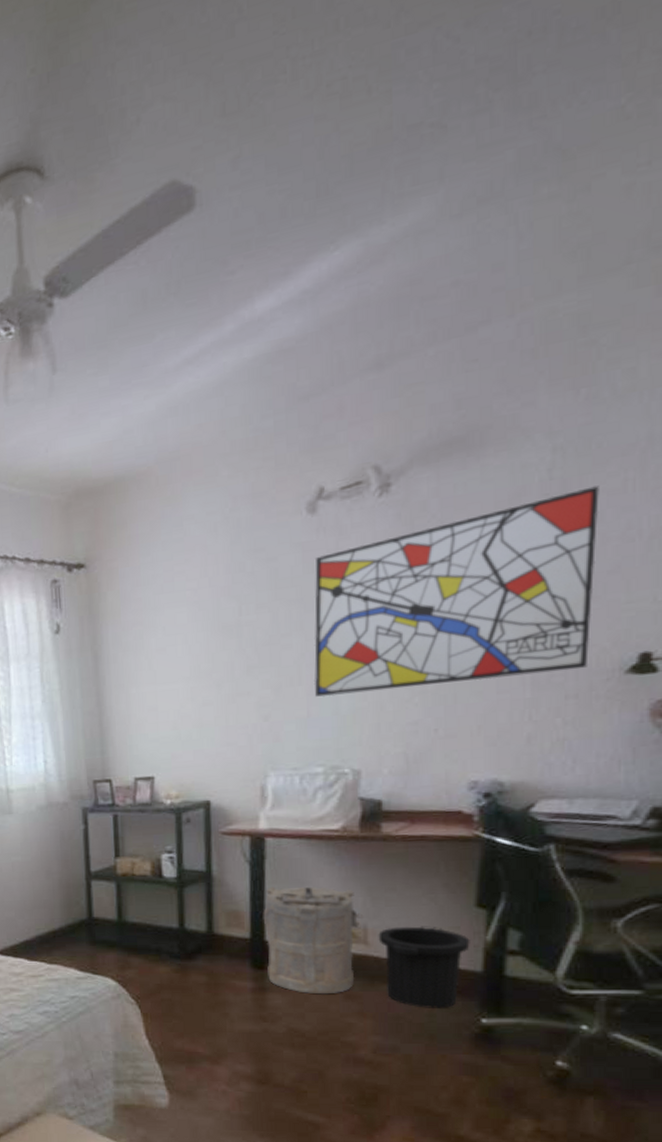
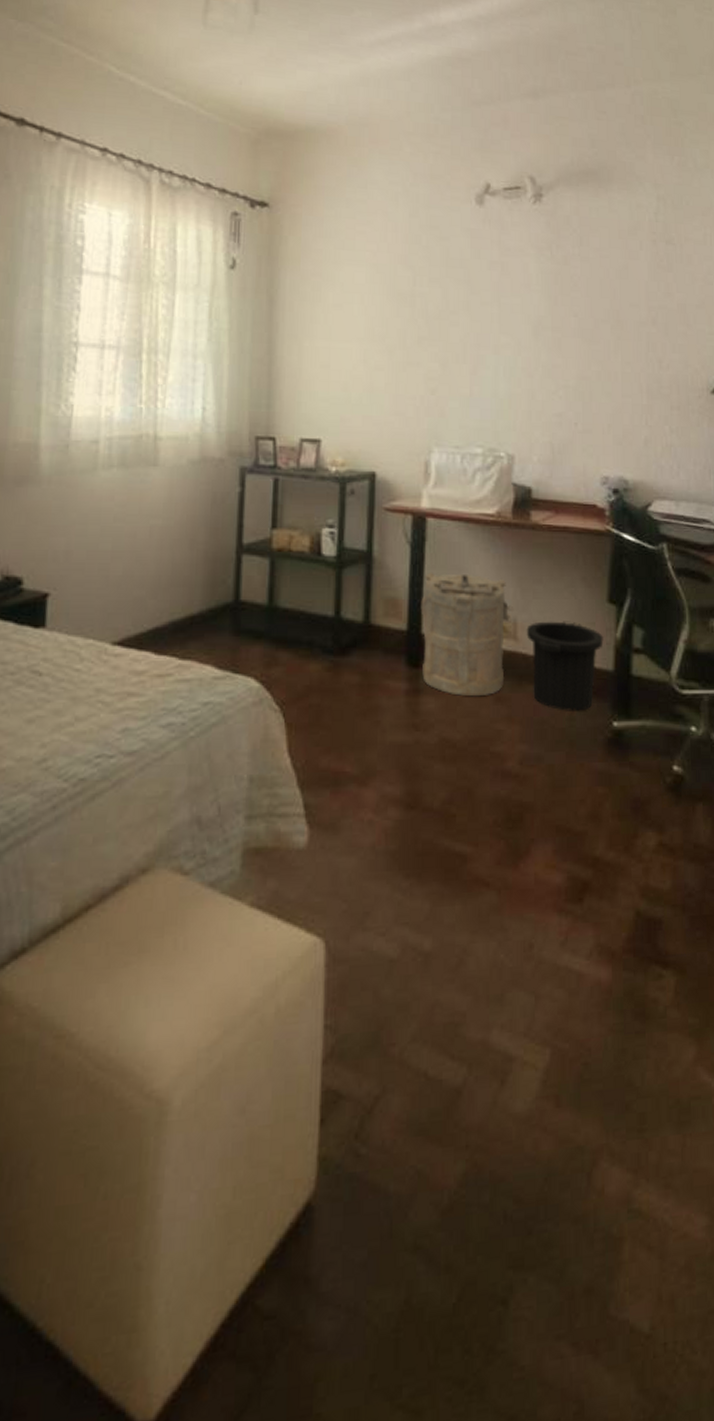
wall art: present [313,485,599,698] -> none [476,234,689,385]

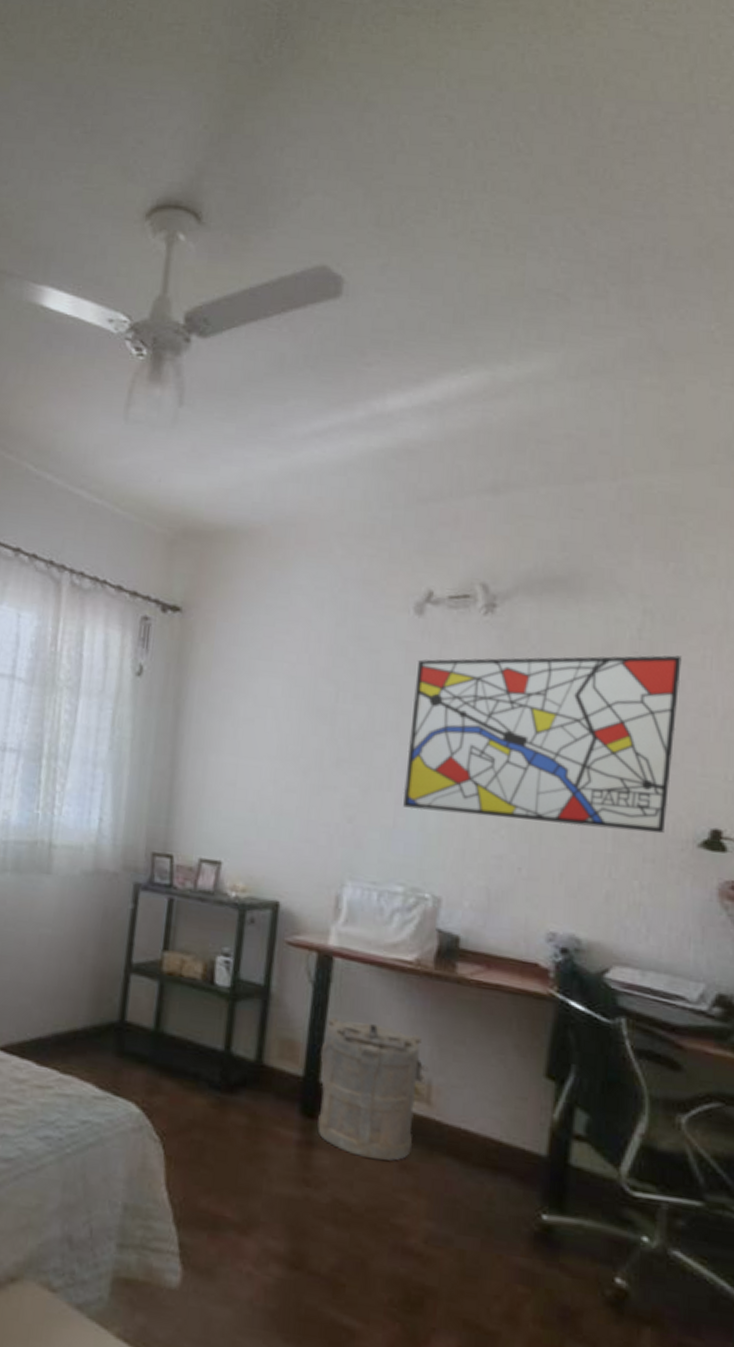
wall art: none [476,234,689,385] -> present [403,655,682,834]
trash can: present [526,621,604,711] -> none [442,1087,537,1196]

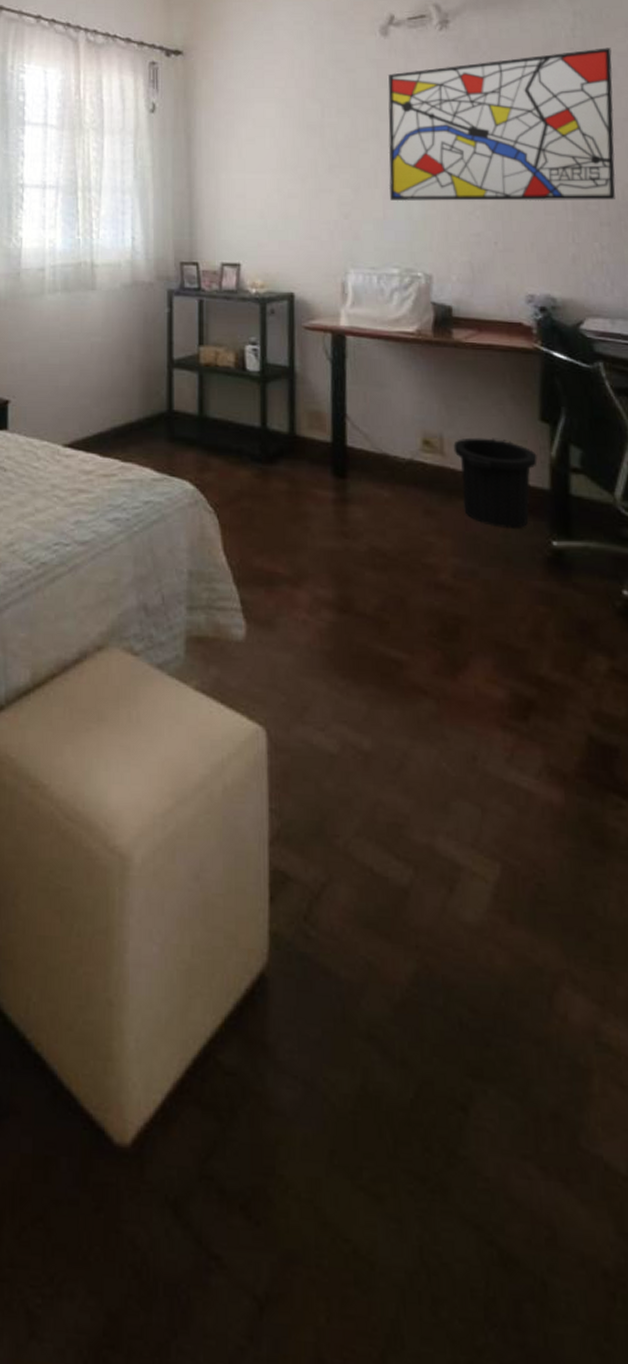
laundry hamper: present [317,1016,429,1161] -> none [344,387,440,509]
trash can: none [442,1087,537,1196] -> present [453,437,538,528]

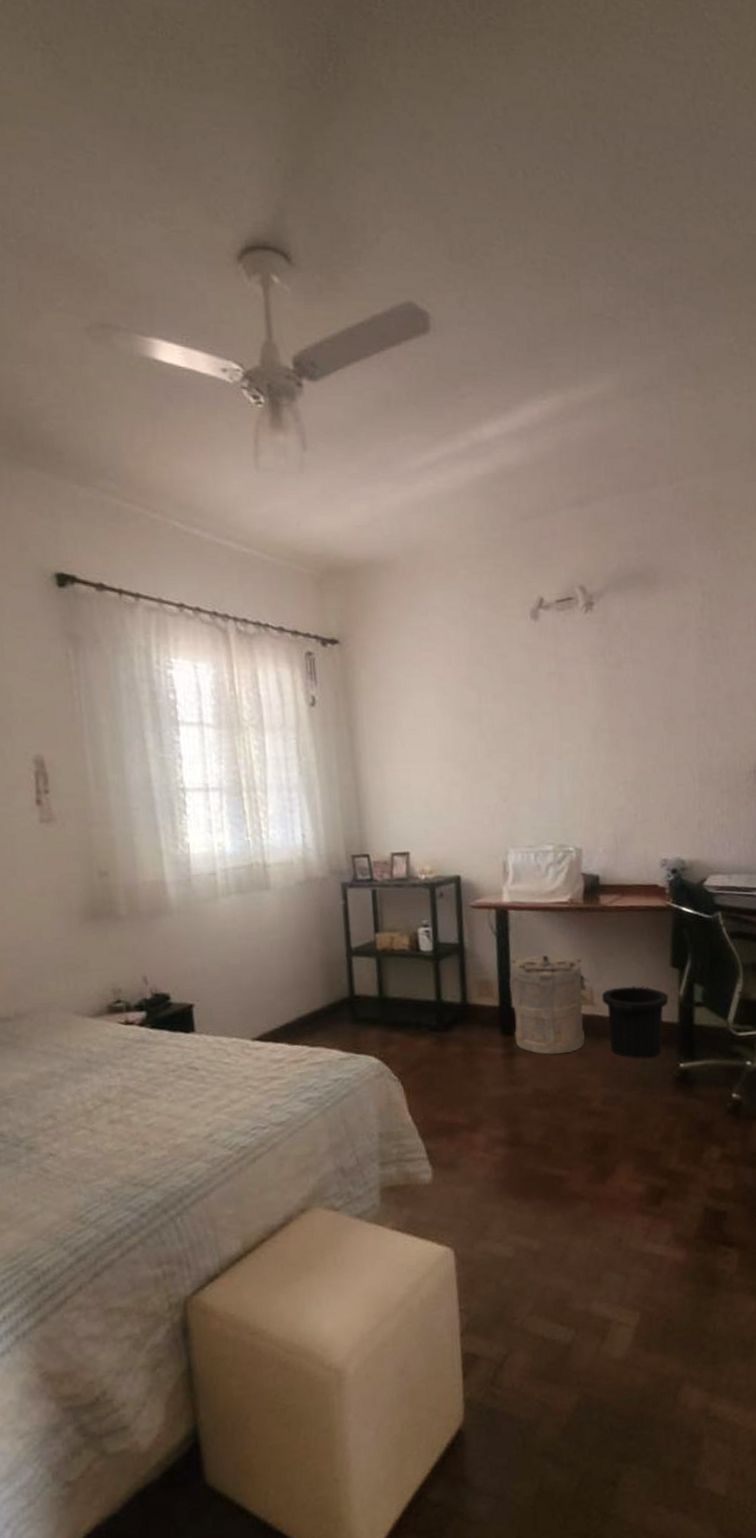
laundry hamper: none [344,387,440,509] -> present [509,954,590,1055]
wall art: present [388,47,616,202] -> none [539,627,735,783]

